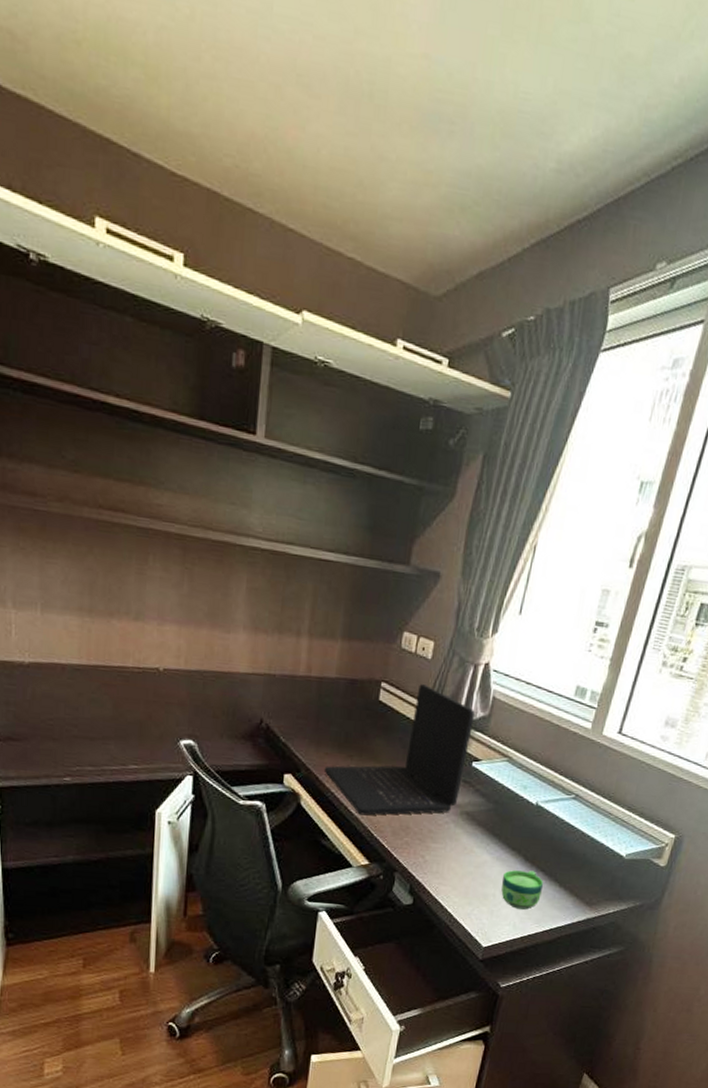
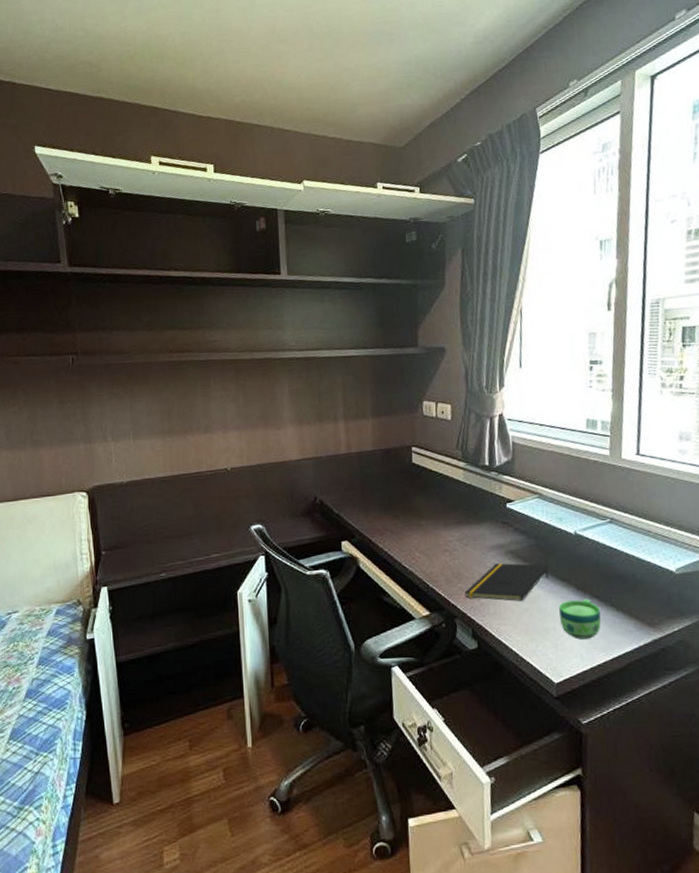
laptop: present [325,684,475,816] -> none [376,442,501,569]
notepad: none [409,823,503,864] -> present [464,563,549,601]

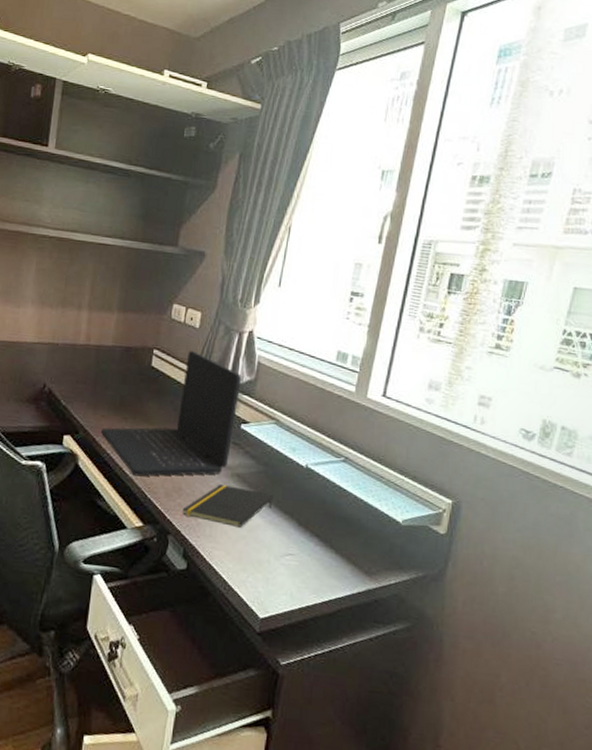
laptop: none [376,442,501,569] -> present [101,351,241,477]
cup: present [558,598,601,640] -> none [275,535,318,578]

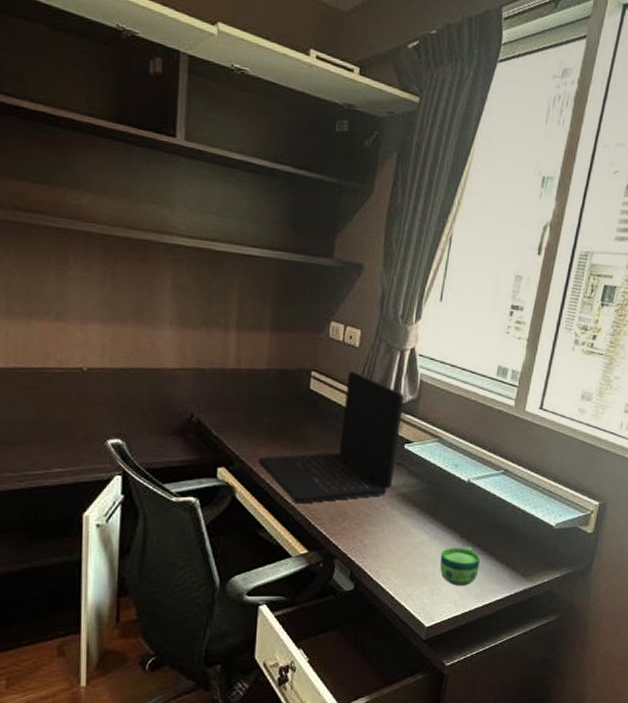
notepad: present [182,485,274,527] -> none [348,506,438,545]
cup: none [275,535,318,578] -> present [440,547,480,586]

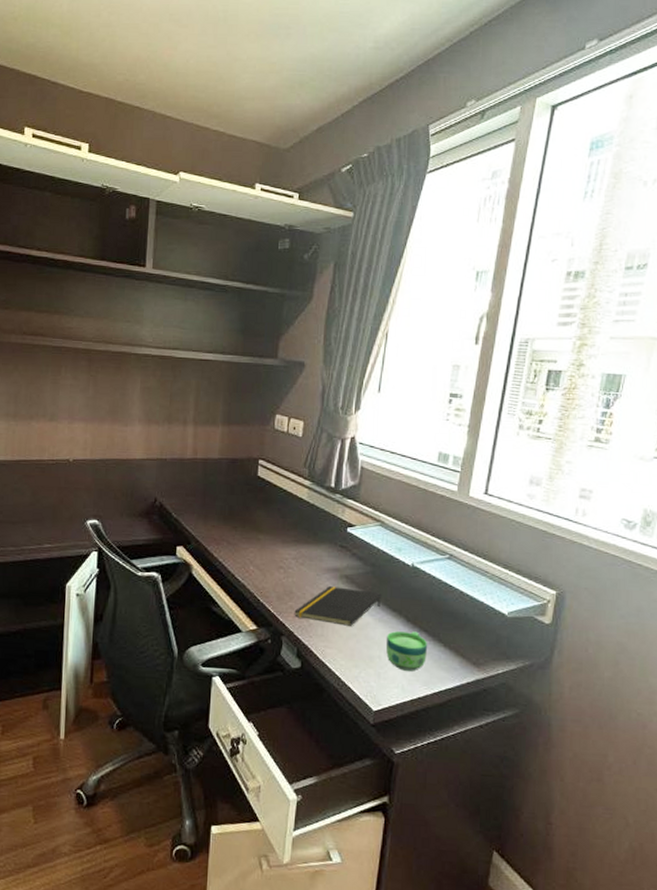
laptop: present [259,371,404,504] -> none [213,459,345,582]
notepad: none [348,506,438,545] -> present [294,586,382,626]

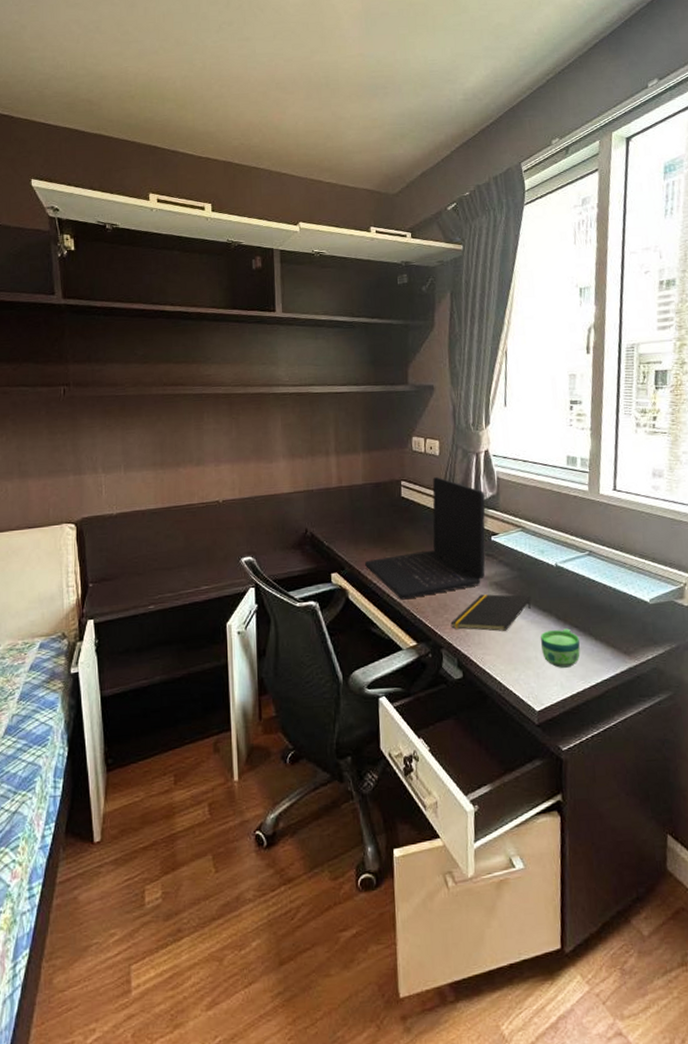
laptop: none [213,459,345,582] -> present [365,477,486,600]

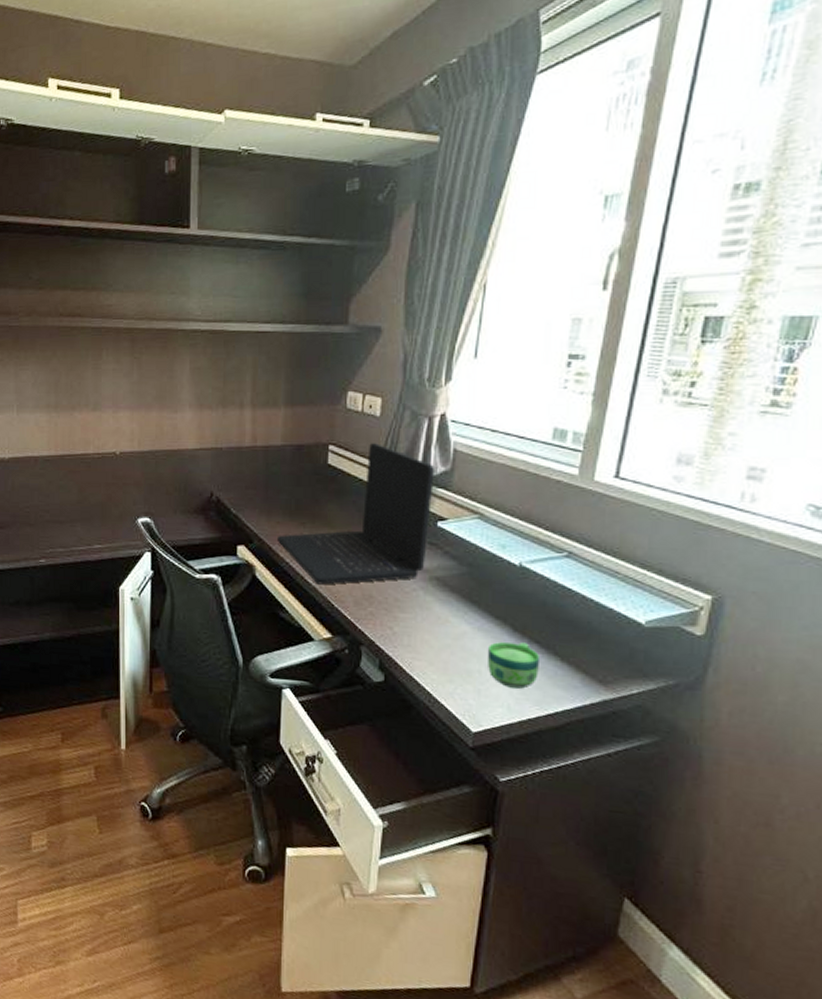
notepad: present [450,594,531,631] -> none [375,590,482,636]

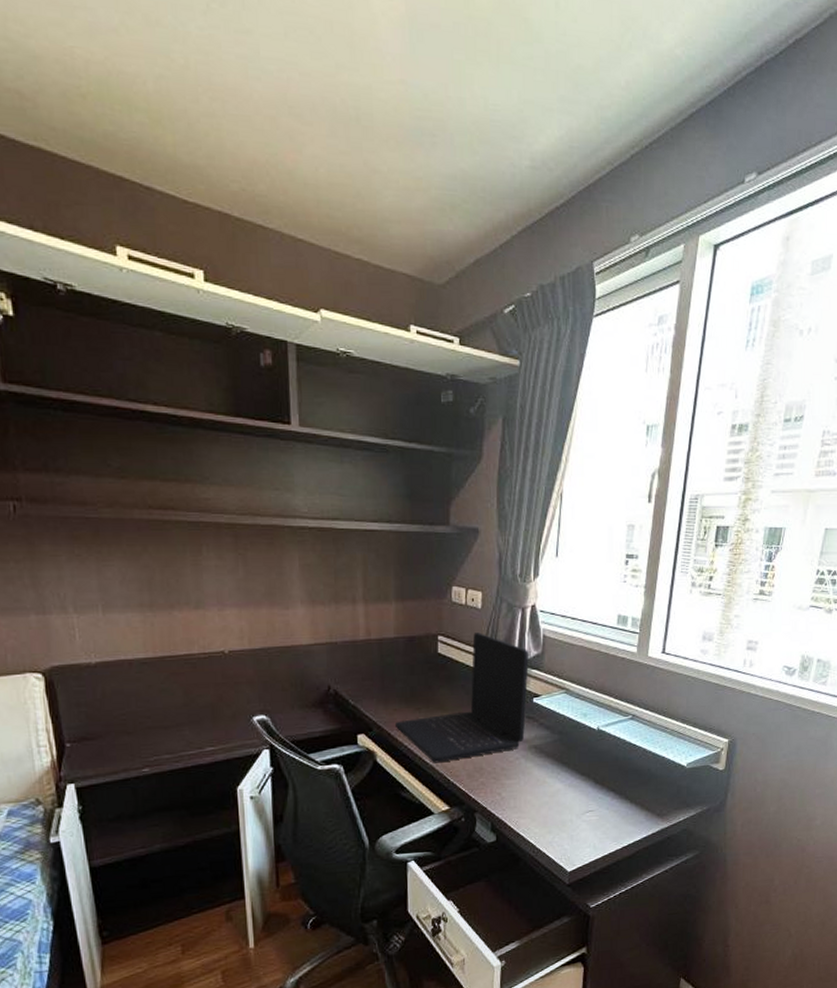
cup: present [487,642,539,689] -> none [576,792,615,831]

